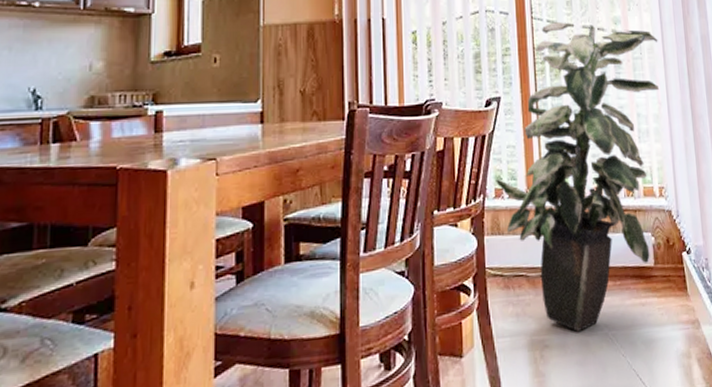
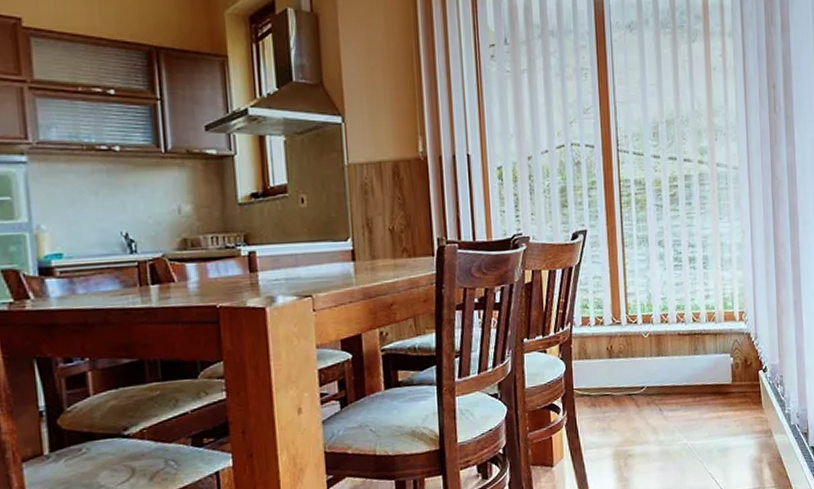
indoor plant: present [496,22,659,332] -> none [582,154,744,442]

